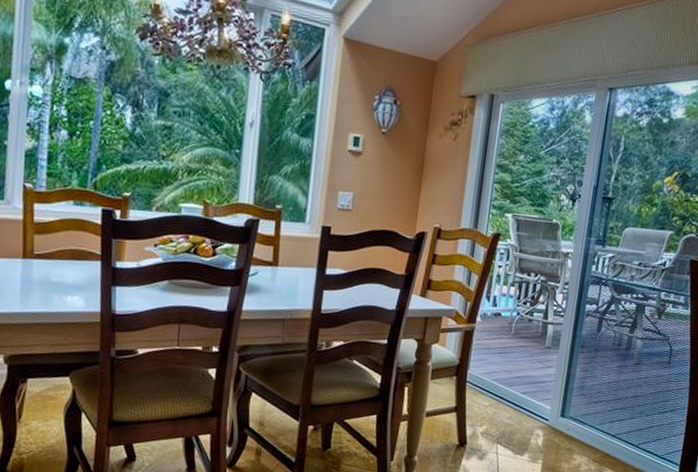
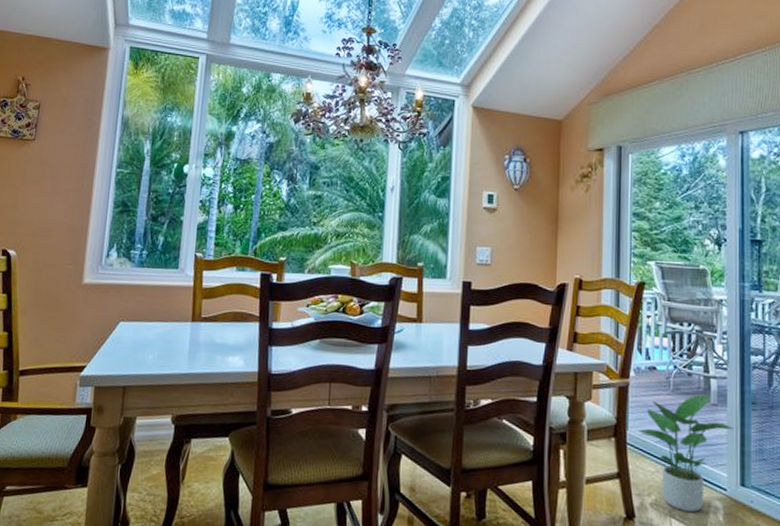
potted plant: none [477,338,563,439] -> present [637,394,734,512]

